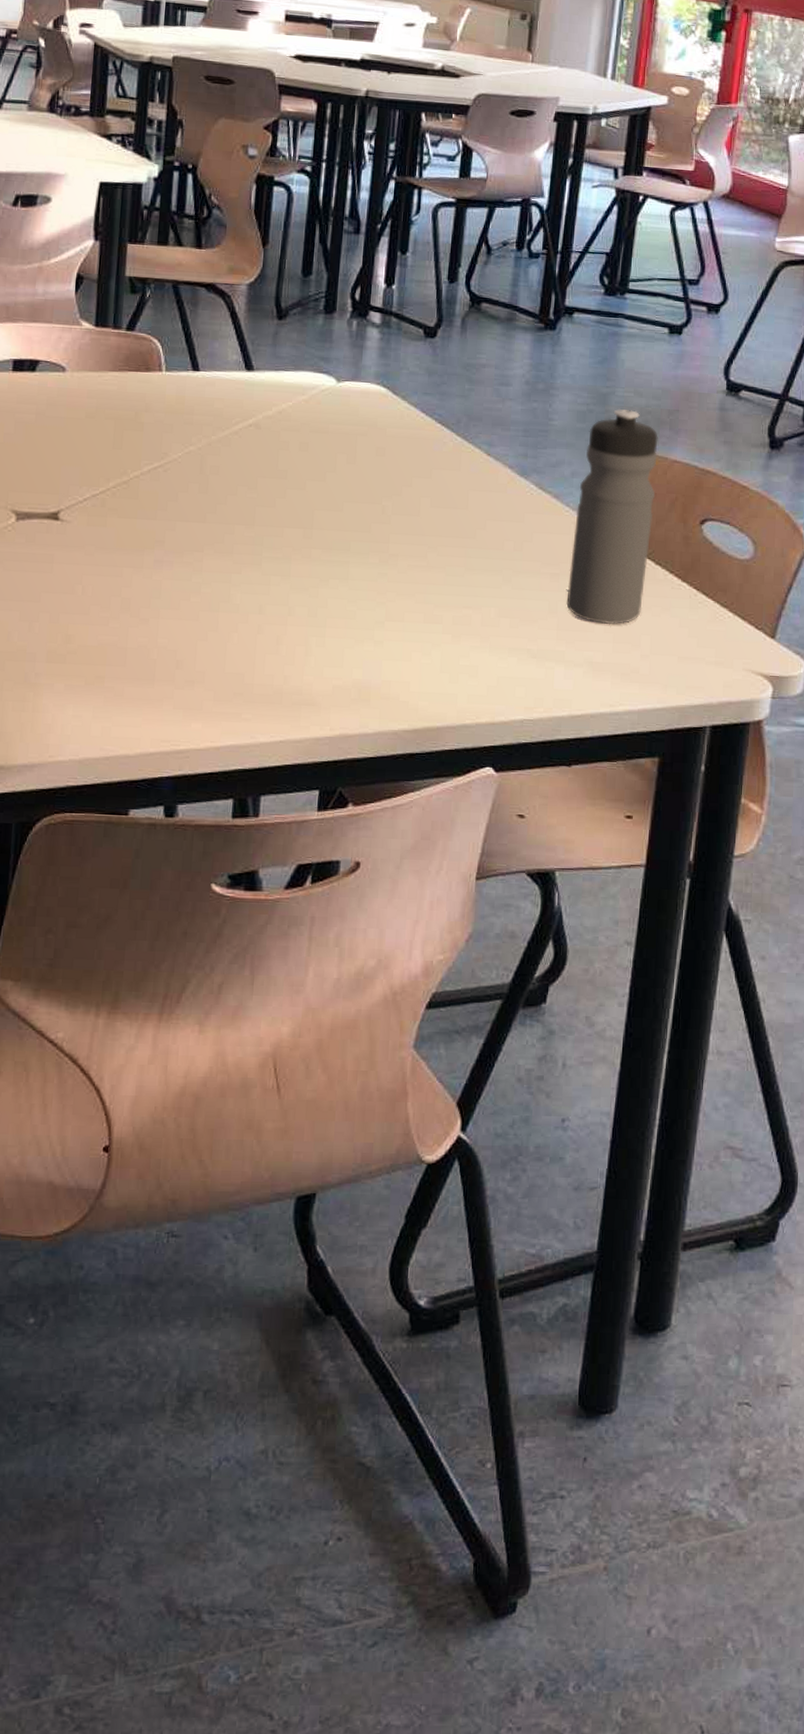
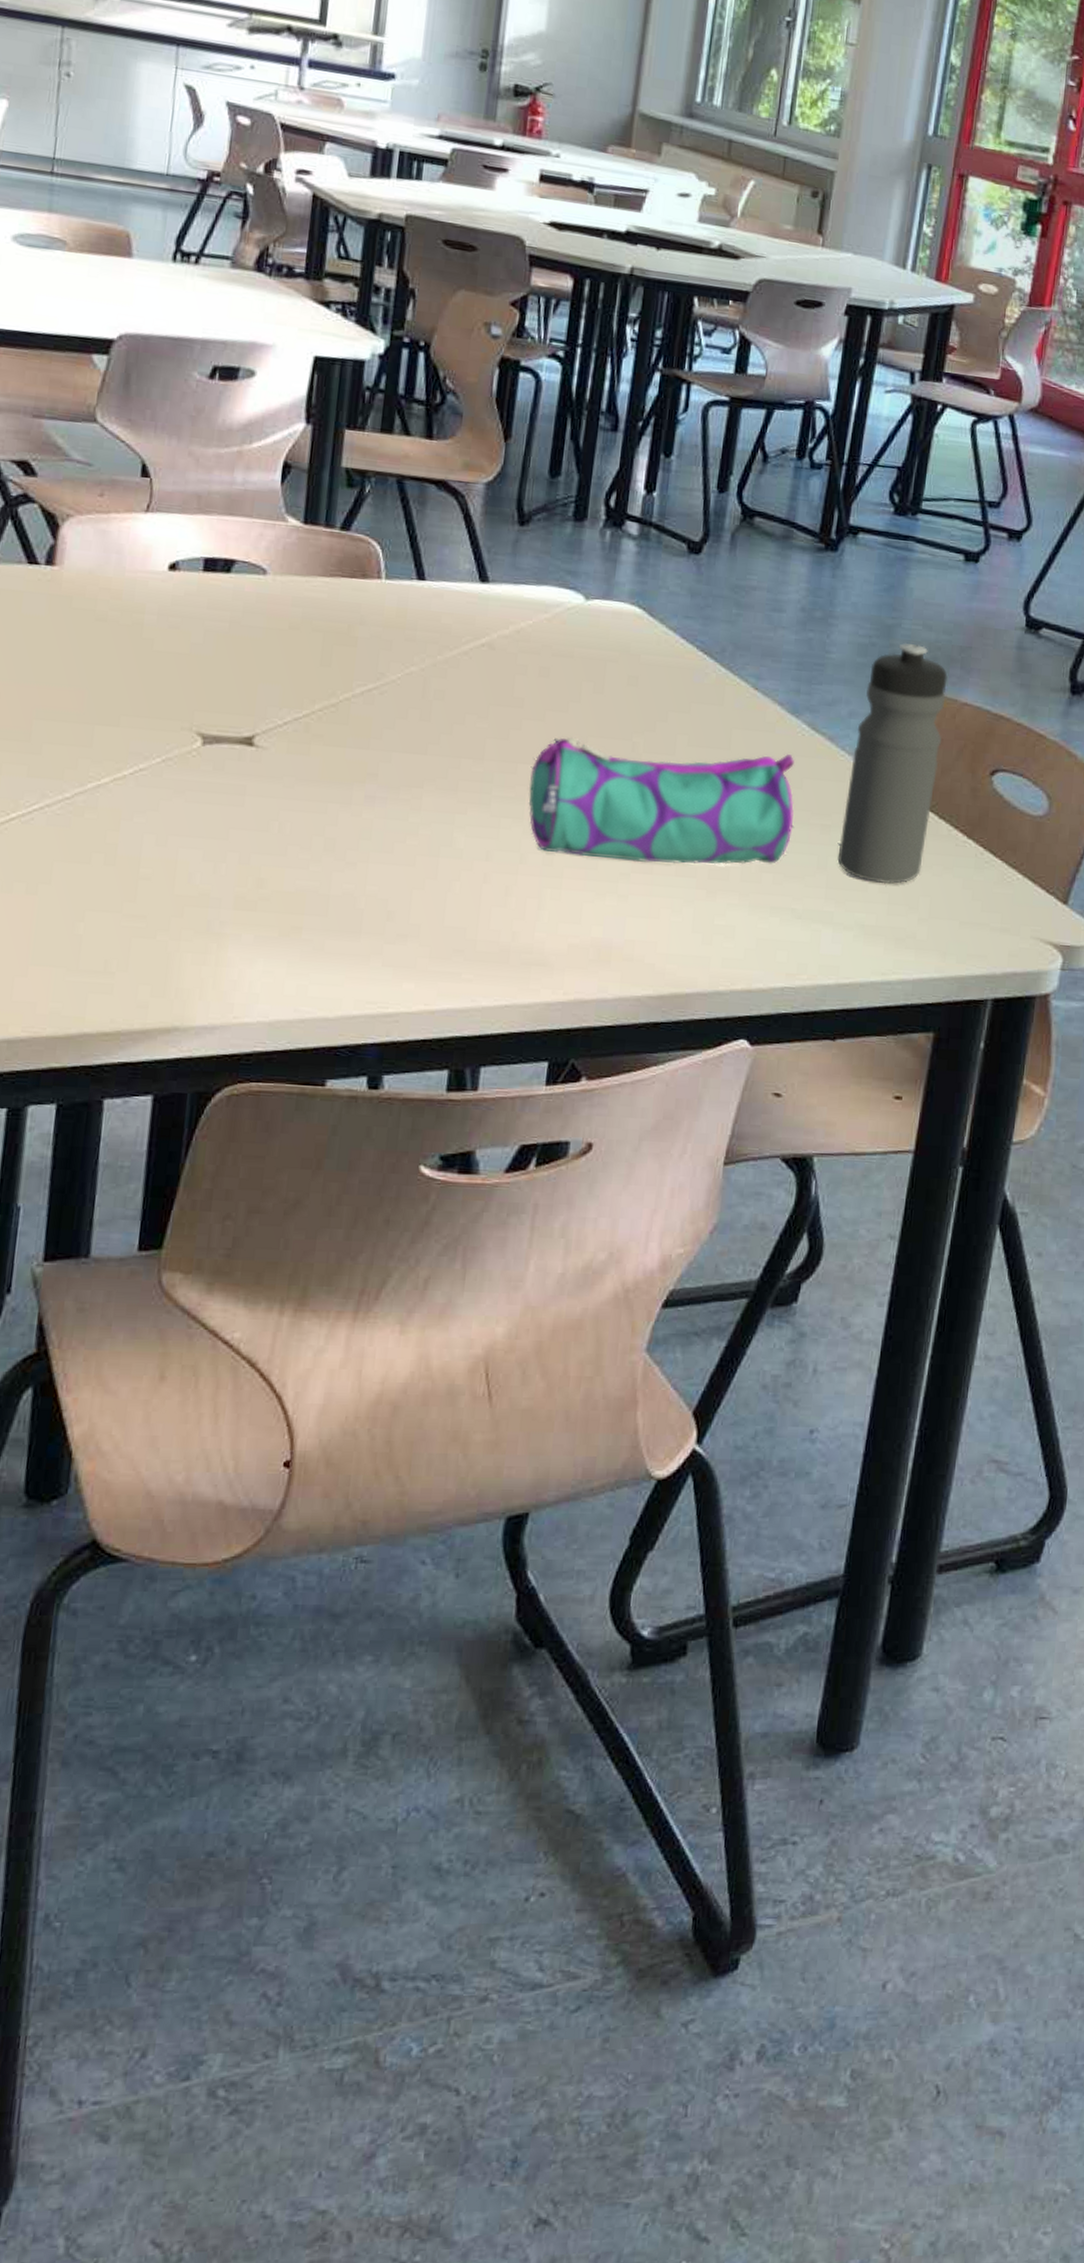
pencil case: none [294,503,526,612] -> present [528,737,794,865]

